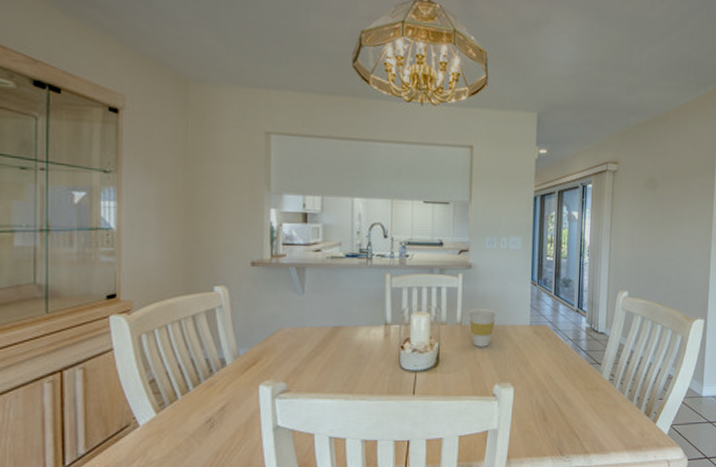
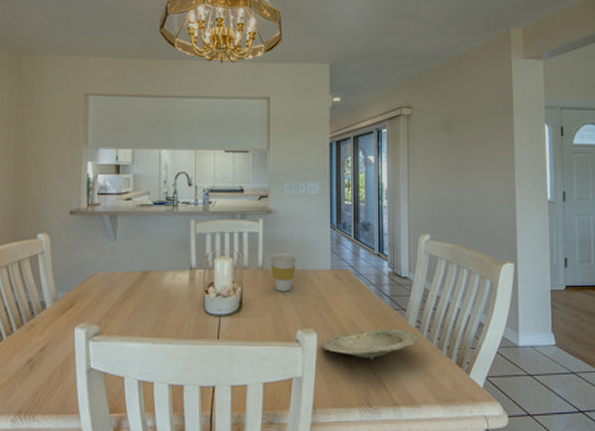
plate: none [516,382,612,411] -> present [320,329,419,360]

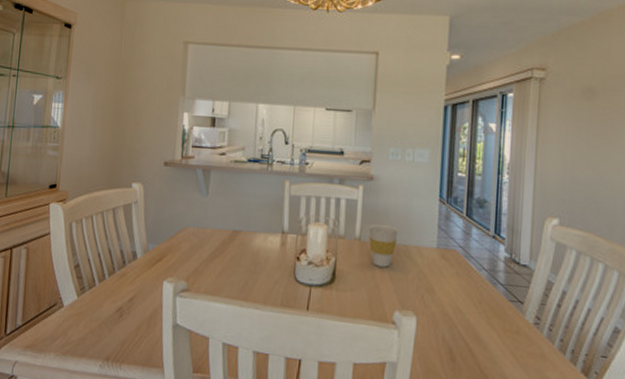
plate: present [320,329,419,360] -> none [419,320,537,354]

